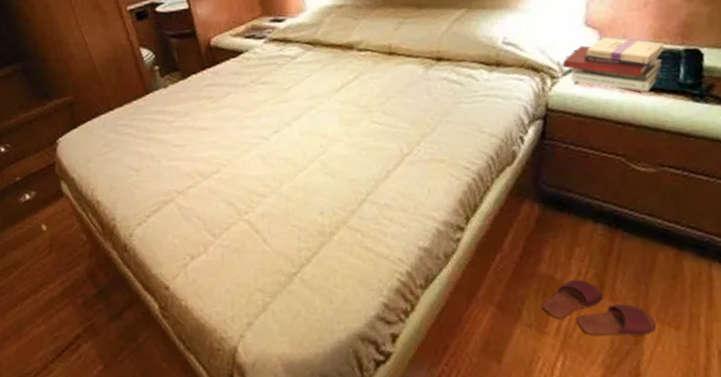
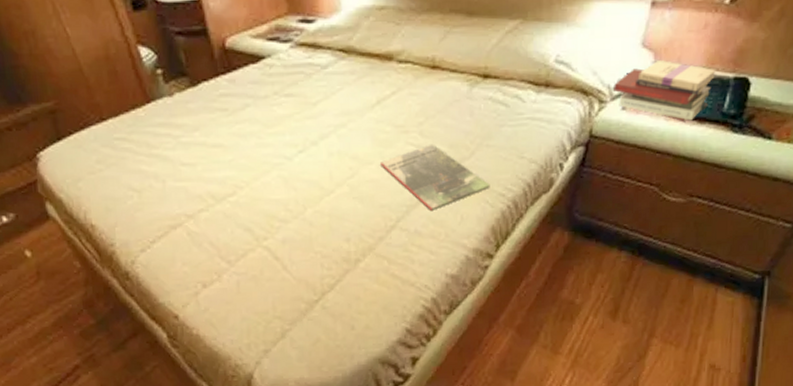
magazine: none [348,121,454,184] -> present [380,144,490,210]
slippers: present [541,280,656,336] -> none [558,304,659,355]

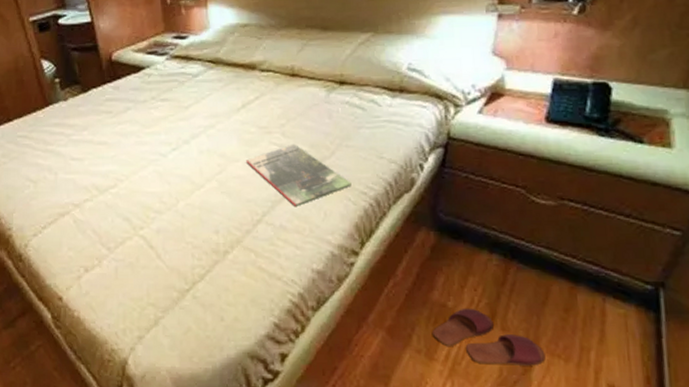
slippers: none [558,304,659,355] -> present [431,309,545,366]
books: present [614,60,716,121] -> none [468,67,573,125]

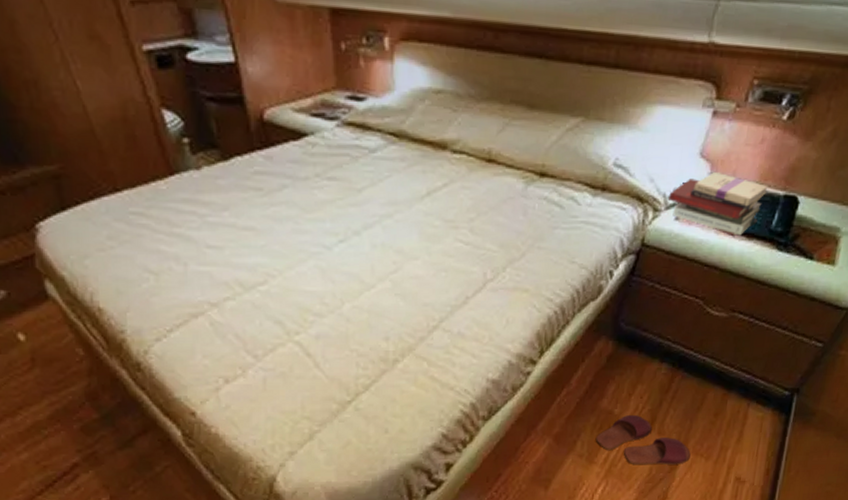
magazine: present [246,143,352,206] -> none [426,242,539,312]
books: none [468,67,573,125] -> present [669,172,768,236]

